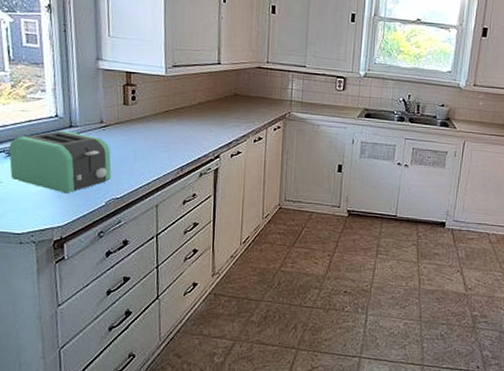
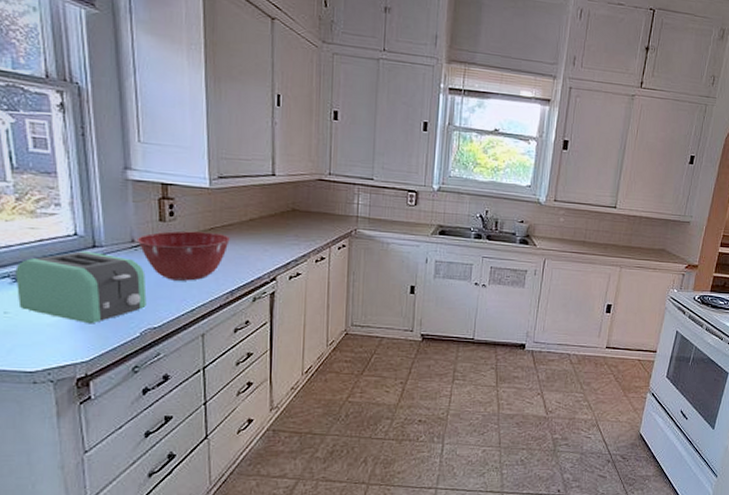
mixing bowl: none [106,113,181,157] -> present [138,231,230,281]

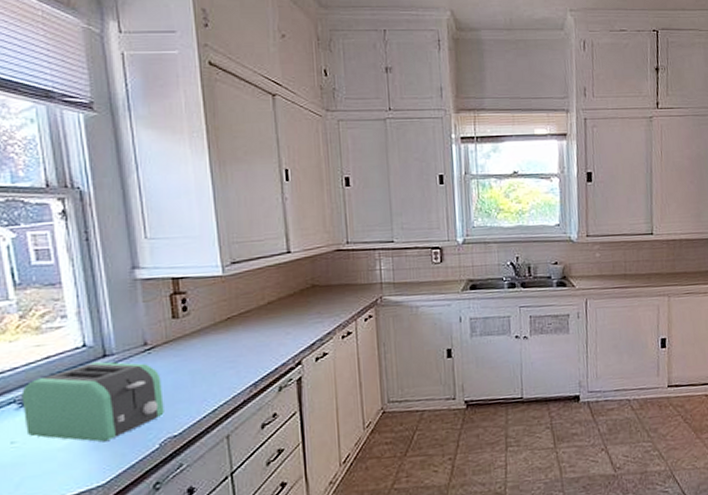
mixing bowl: present [138,231,230,281] -> none [151,322,249,381]

